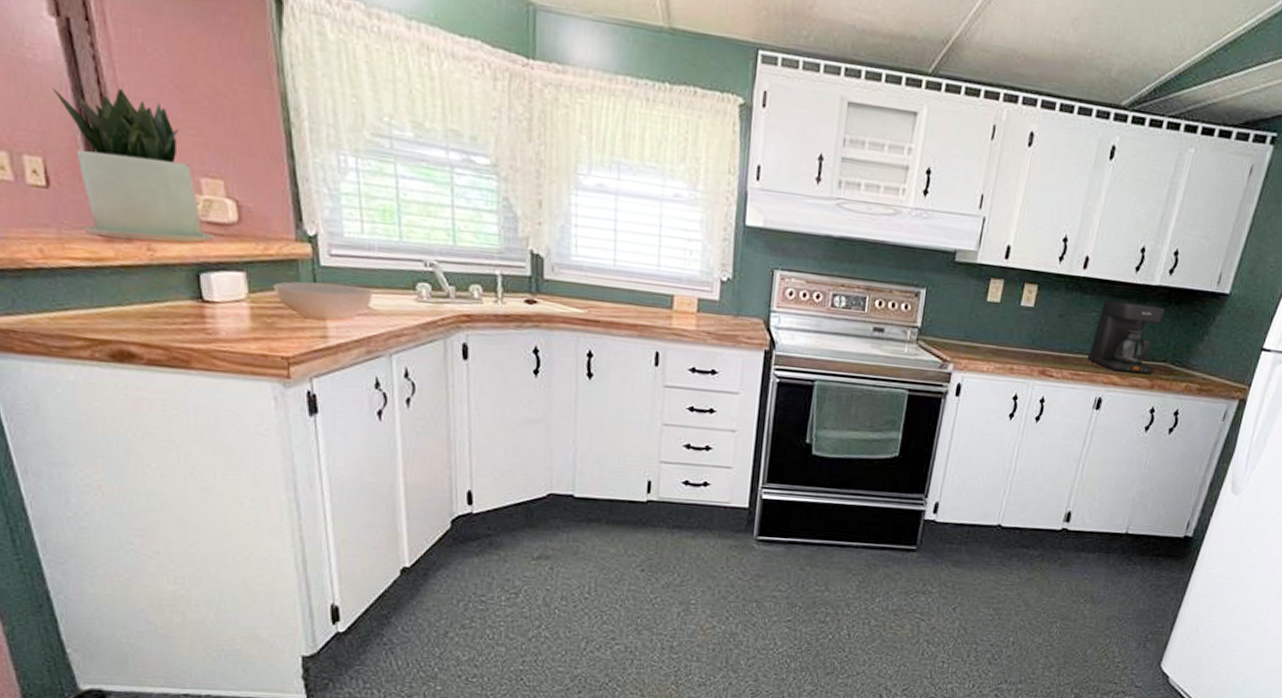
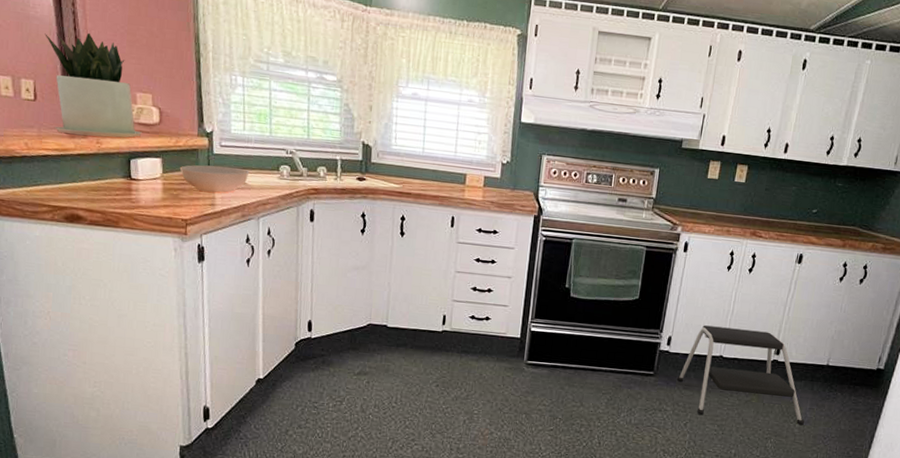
step stool: none [945,488,1097,607] -> present [677,325,804,426]
coffee maker: present [1086,299,1166,375] -> none [789,176,853,236]

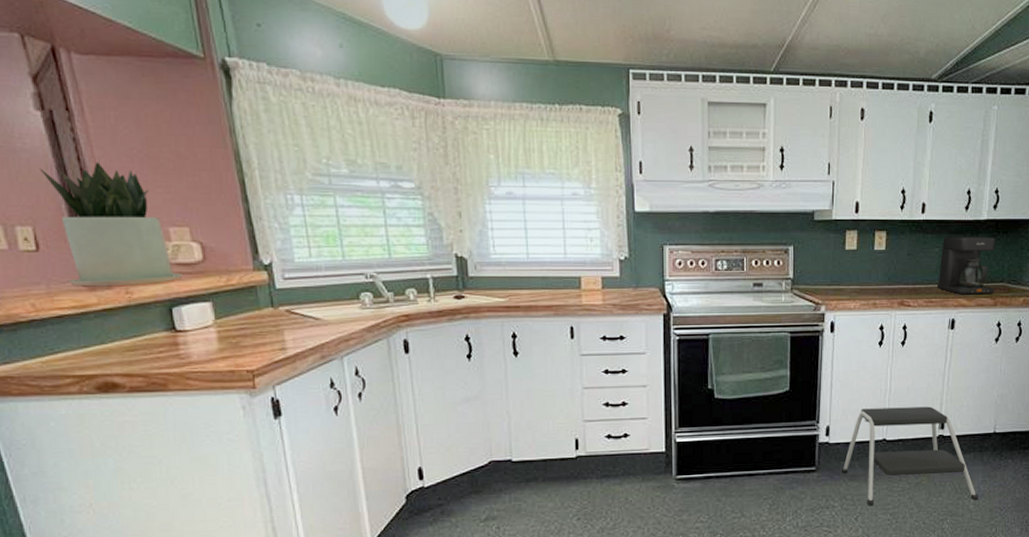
bowl: present [179,165,250,193] -> none [235,302,324,336]
coffee maker: none [789,176,853,236] -> present [936,236,996,295]

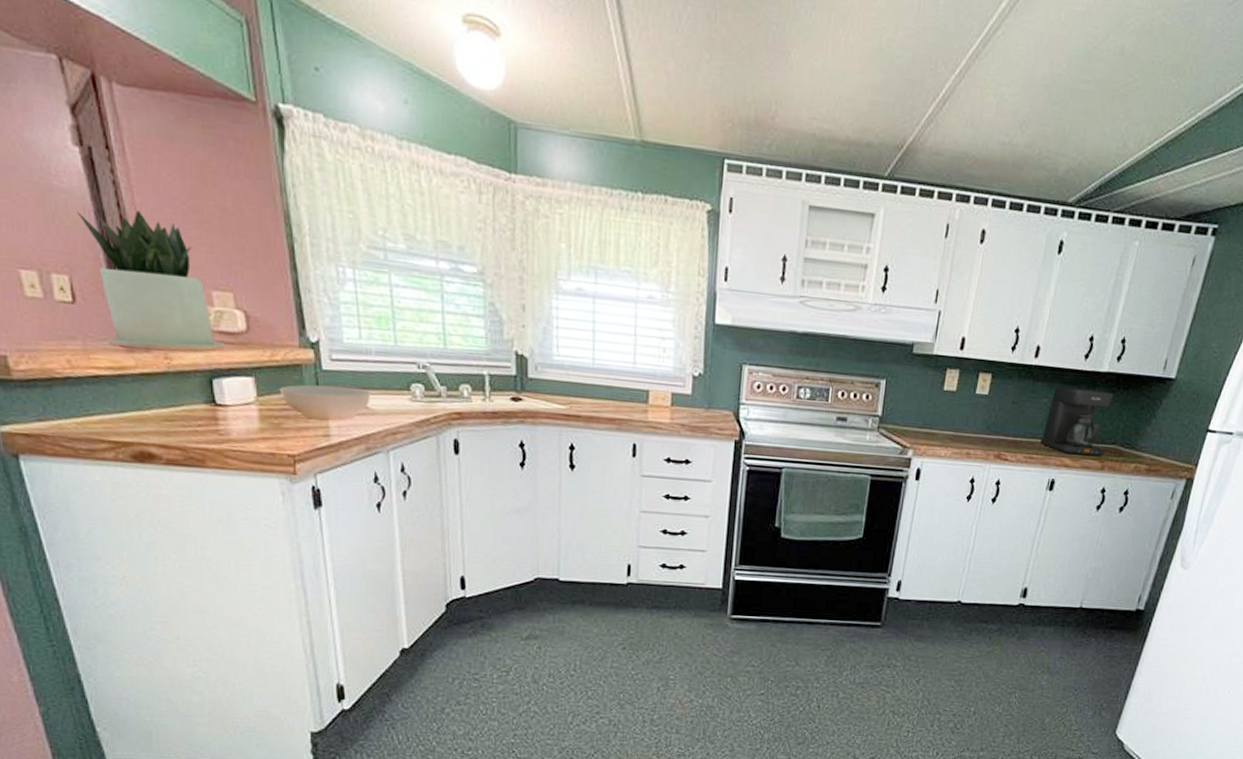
bowl: none [235,302,324,336] -> present [279,384,372,421]
step stool: present [842,406,978,505] -> none [909,566,1053,677]

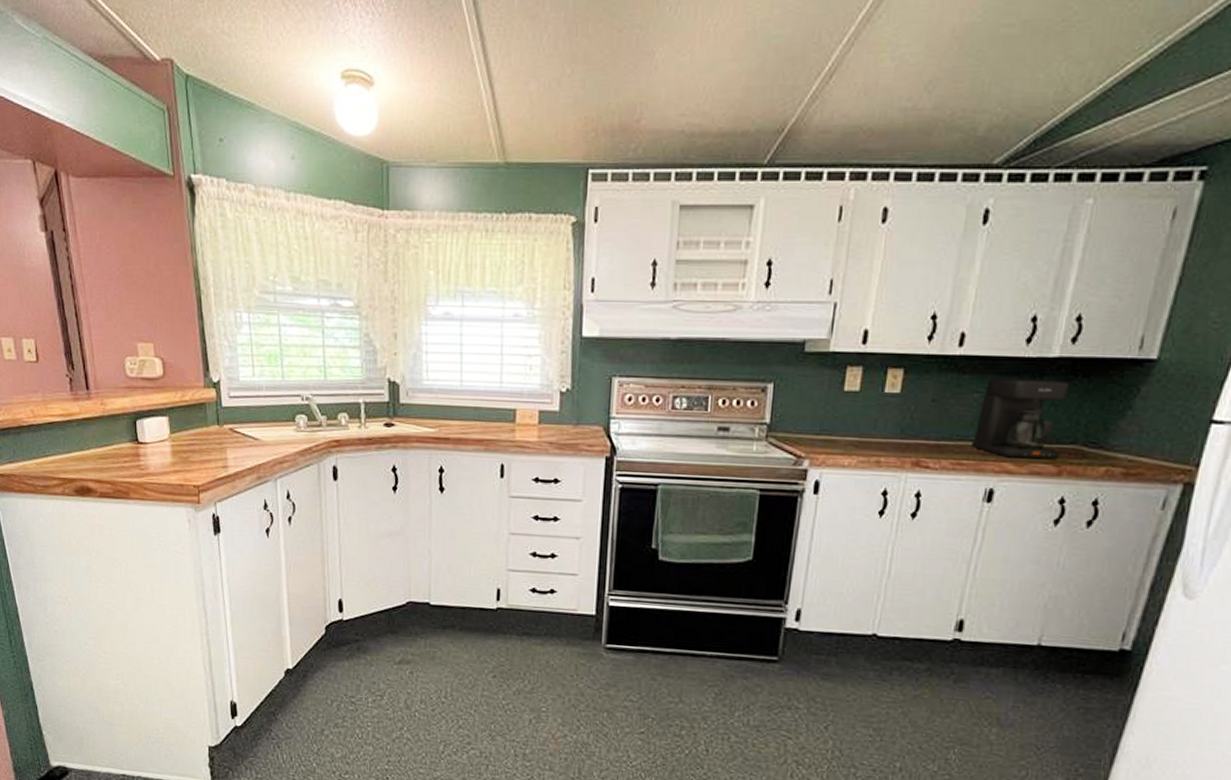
planter: present [77,210,226,352] -> none [42,279,147,398]
bowl: present [279,384,372,421] -> none [187,420,263,453]

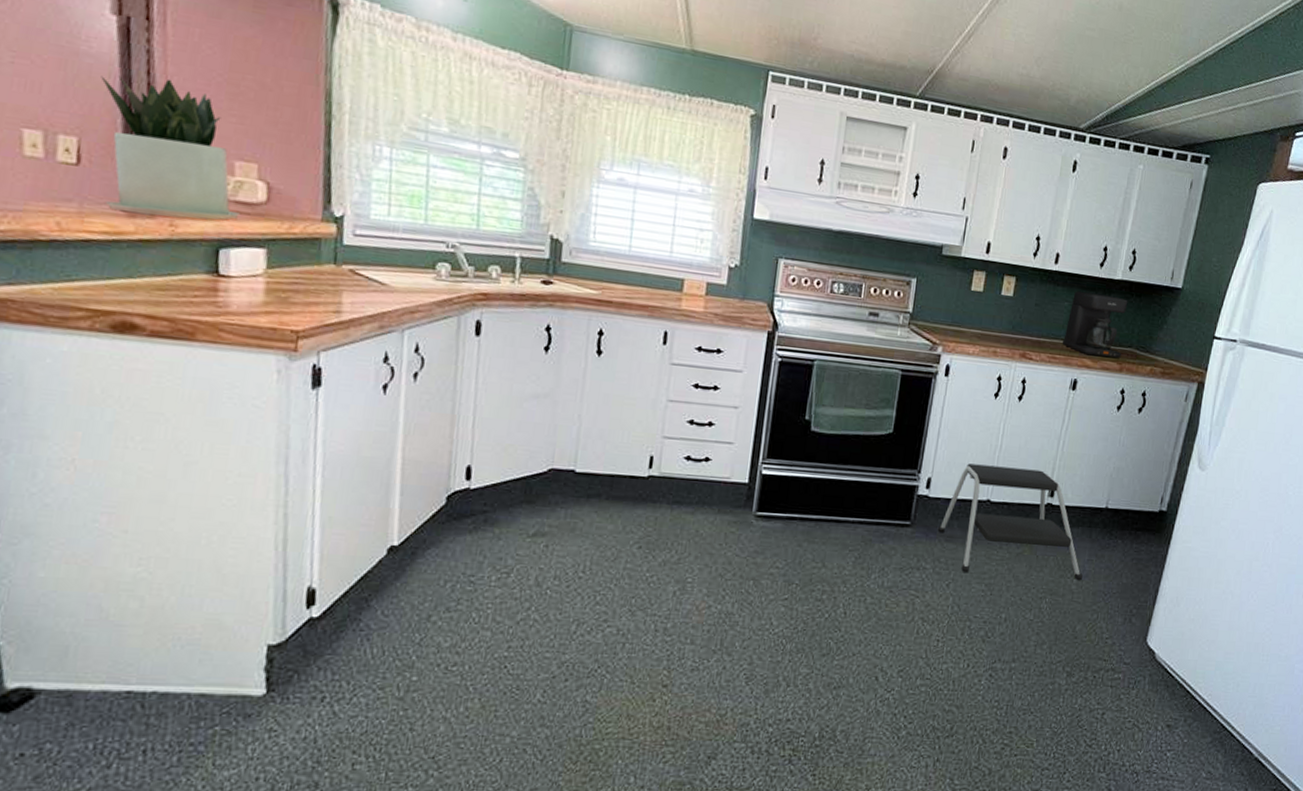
planter: none [42,279,147,398] -> present [101,75,242,221]
step stool: none [812,593,1005,731] -> present [938,463,1083,581]

